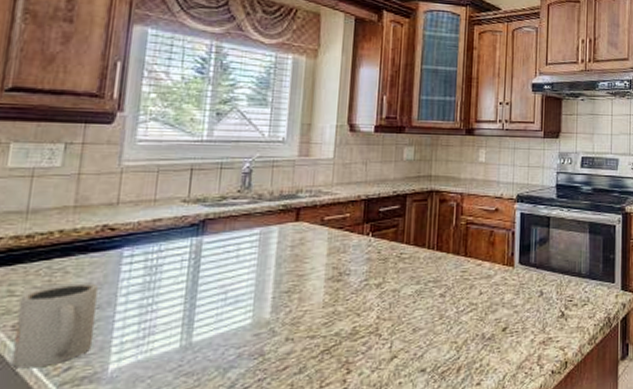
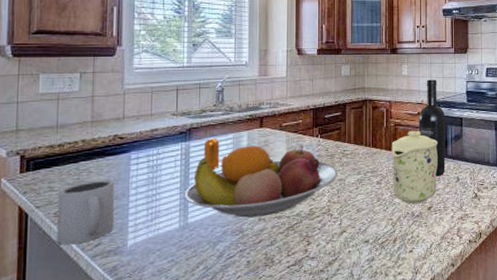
fruit bowl: none [189,244,391,337] -> present [183,145,338,218]
pepper shaker: none [220,232,251,273] -> present [204,138,228,170]
mug: none [459,230,518,324] -> present [391,130,438,204]
wine bottle: none [495,168,530,289] -> present [418,79,446,177]

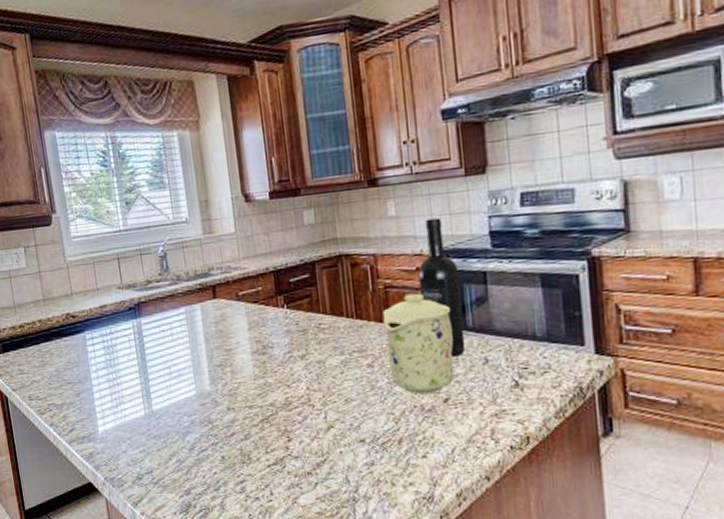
mug: present [57,179,114,245] -> none [28,362,84,429]
fruit bowl: present [183,145,338,218] -> none [143,318,315,406]
pepper shaker: present [204,138,228,170] -> none [156,313,183,350]

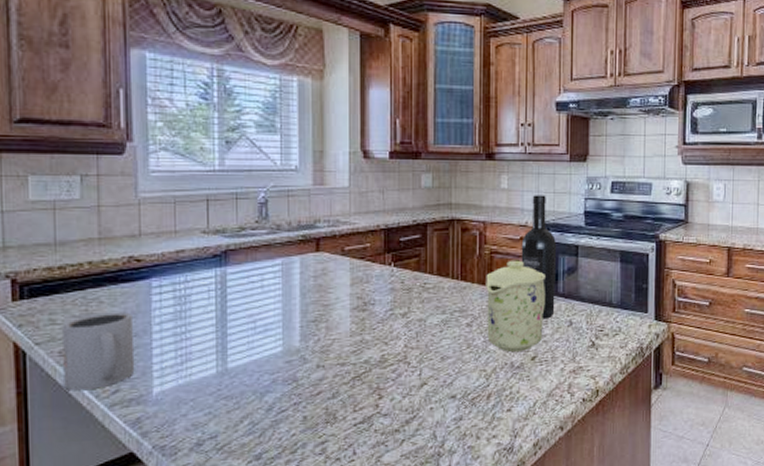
mug: none [28,362,84,429] -> present [62,312,135,391]

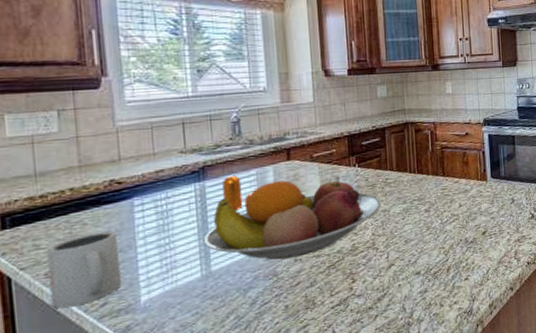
fruit bowl: none [221,274,416,364] -> present [203,176,381,260]
pepper shaker: none [245,263,275,303] -> present [222,175,252,211]
mug: present [486,260,545,353] -> none [439,152,491,230]
wine bottle: present [521,195,557,319] -> none [467,96,499,200]

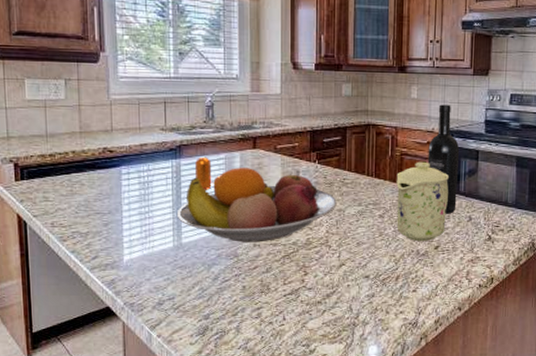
mug: present [47,230,122,309] -> none [53,193,110,256]
mug: none [439,152,491,230] -> present [396,161,449,242]
wine bottle: none [467,96,499,200] -> present [428,104,460,214]

